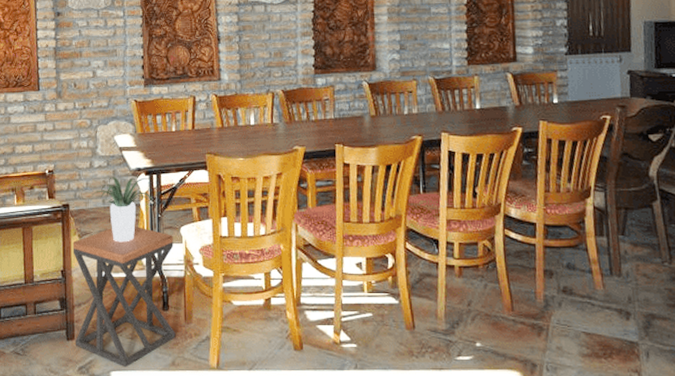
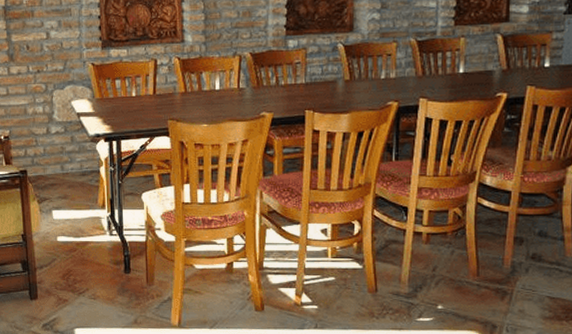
stool: present [73,225,176,367] -> none [32,192,138,324]
potted plant: present [88,176,154,242] -> none [46,143,114,208]

